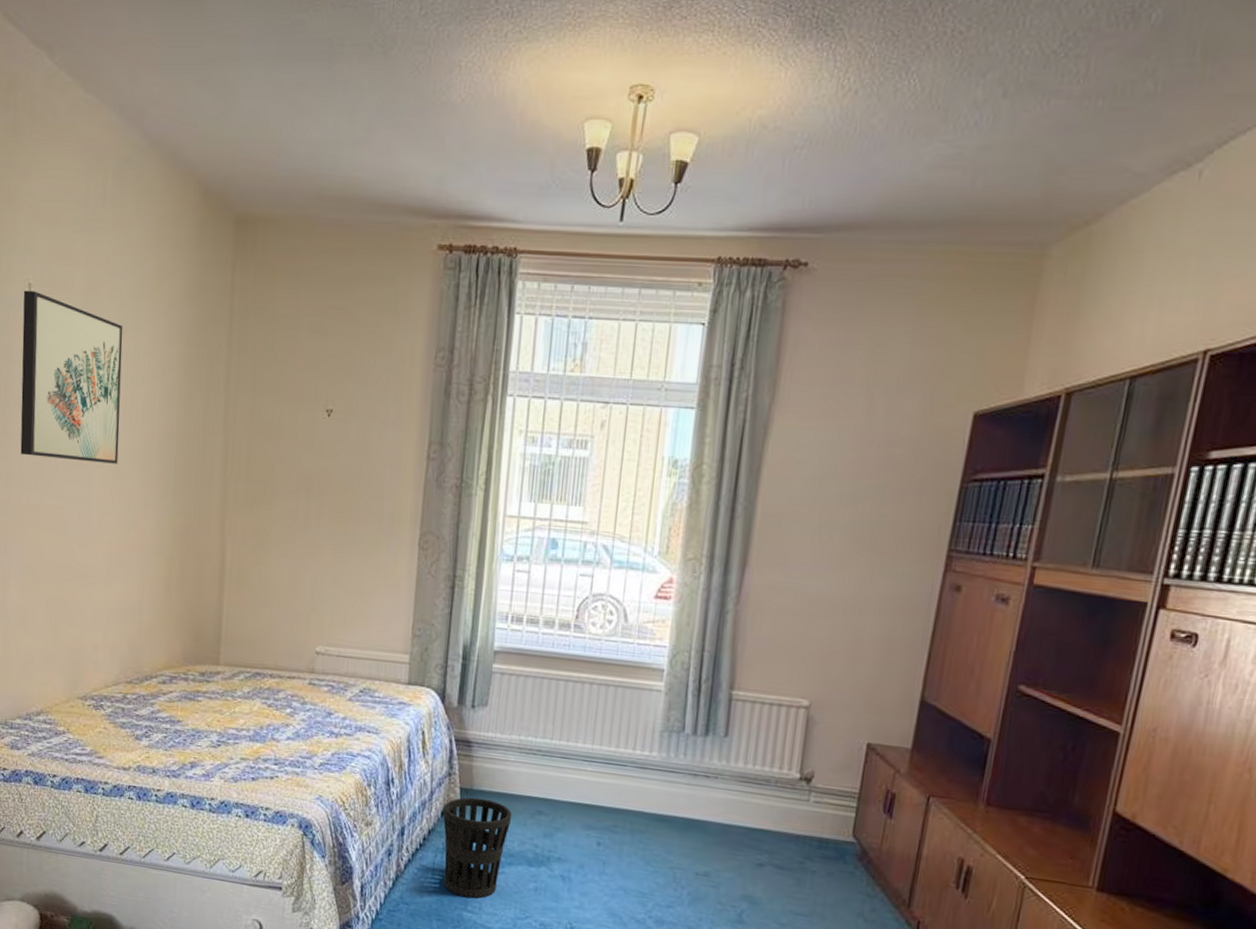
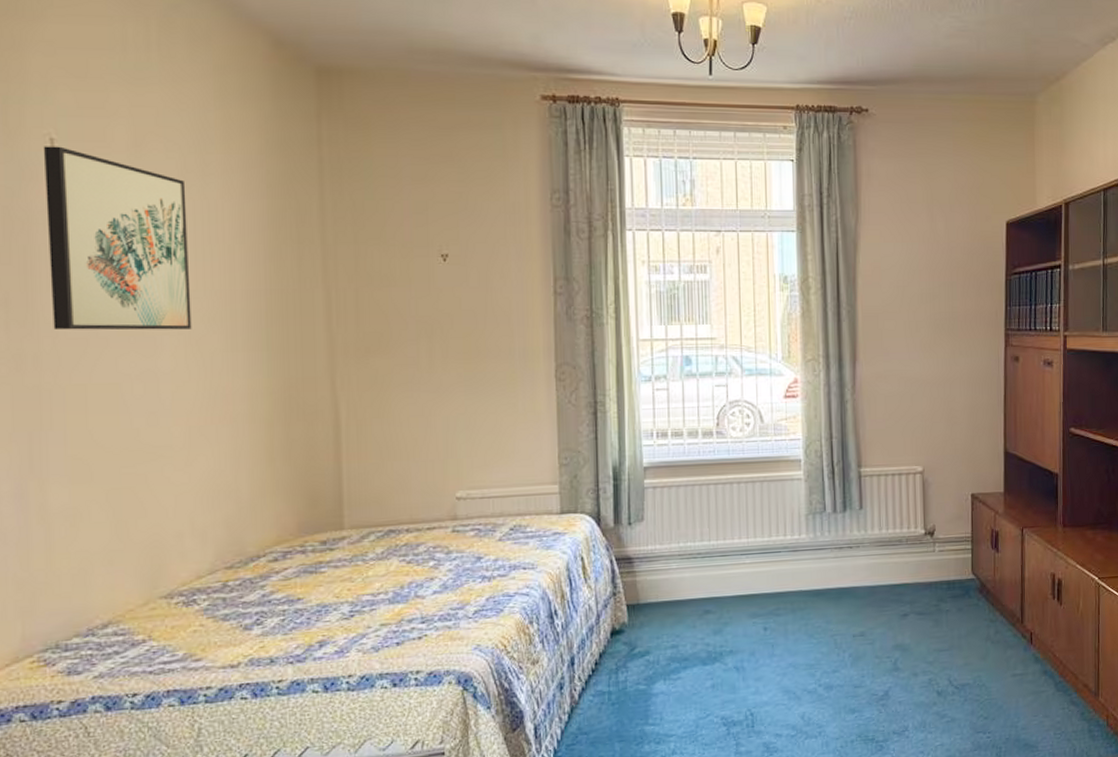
wastebasket: present [443,797,511,899] -> none [612,610,680,712]

